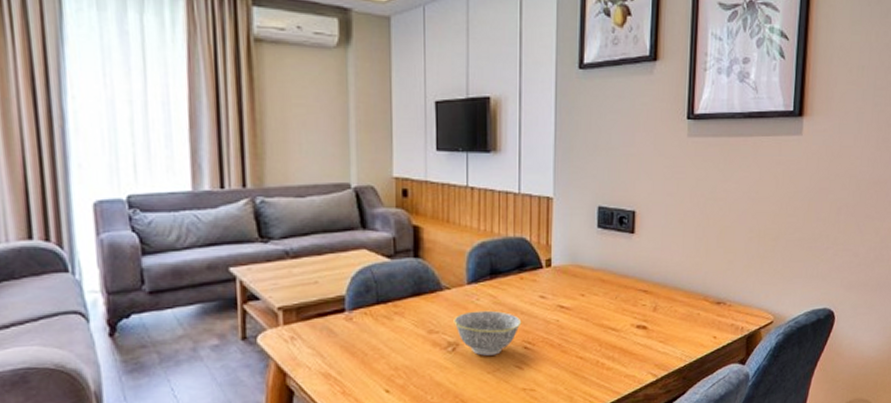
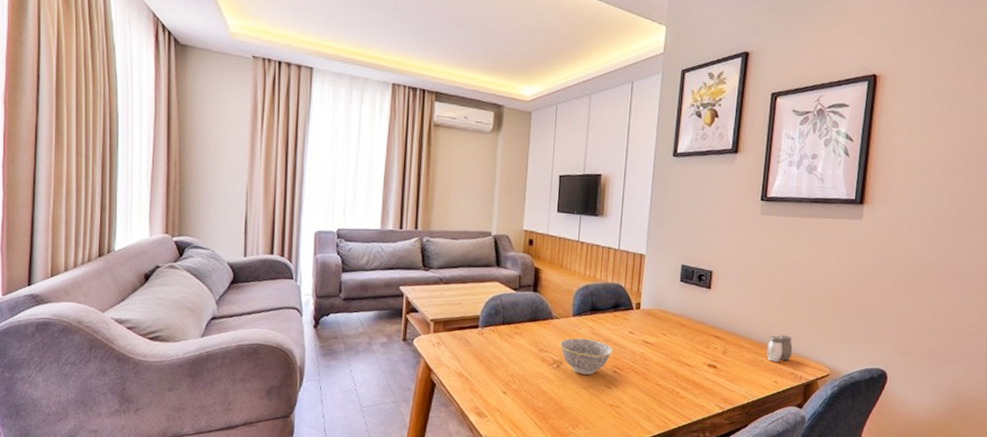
salt and pepper shaker: none [702,280,732,314] -> present [765,334,793,362]

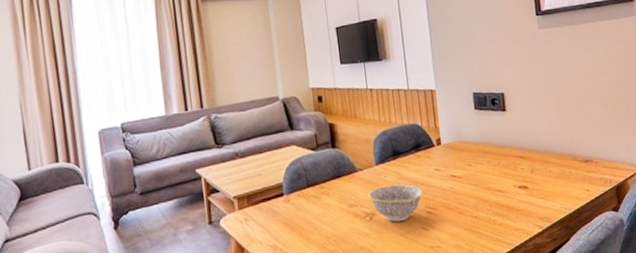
salt and pepper shaker: present [765,334,793,362] -> none [571,142,598,171]

